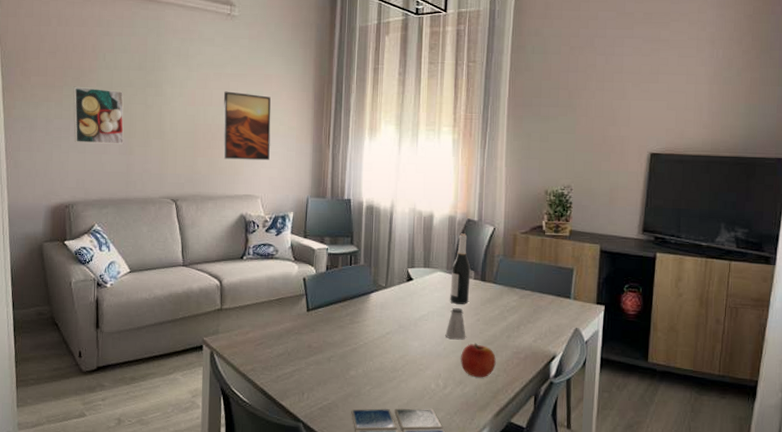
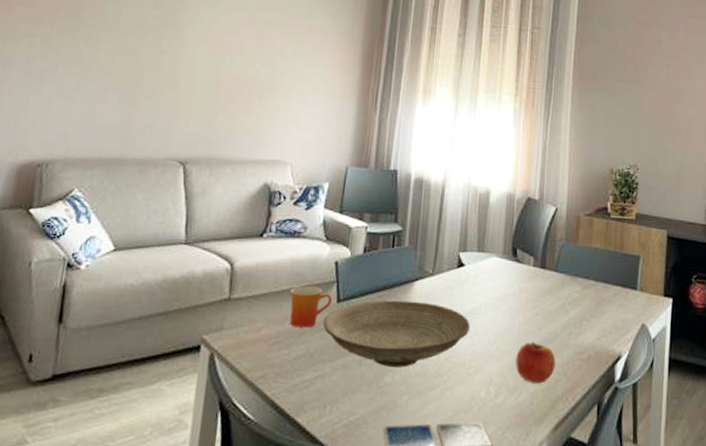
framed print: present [73,86,124,144] -> none [61,21,132,93]
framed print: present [223,91,271,161] -> none [249,40,312,122]
mug: none [268,298,302,332] -> present [289,286,332,328]
decorative bowl: none [296,309,420,364] -> present [322,300,471,367]
saltshaker: present [445,307,466,340] -> none [499,299,523,338]
wine bottle: present [450,233,471,304] -> none [505,213,530,295]

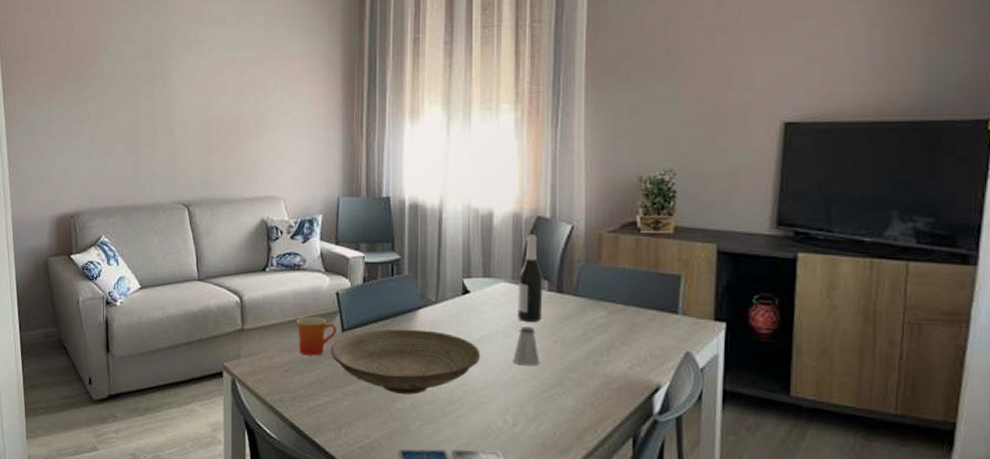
saltshaker: none [499,299,523,338] -> present [513,326,540,366]
wine bottle: none [505,213,530,295] -> present [517,234,543,322]
apple: present [516,341,556,384] -> none [534,370,580,414]

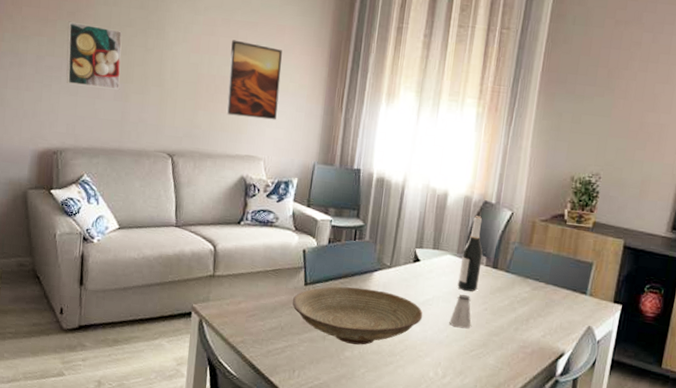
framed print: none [75,82,131,146] -> present [66,21,122,90]
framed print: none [239,77,293,156] -> present [226,40,282,120]
mug: present [296,316,336,356] -> none [264,269,300,305]

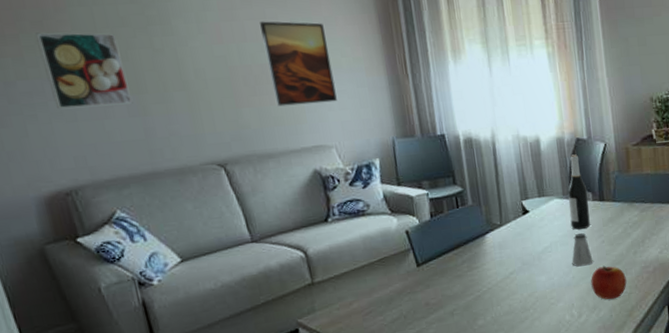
decorative bowl: present [292,286,423,345] -> none [408,250,546,313]
apple: none [463,333,501,370] -> present [591,265,627,300]

